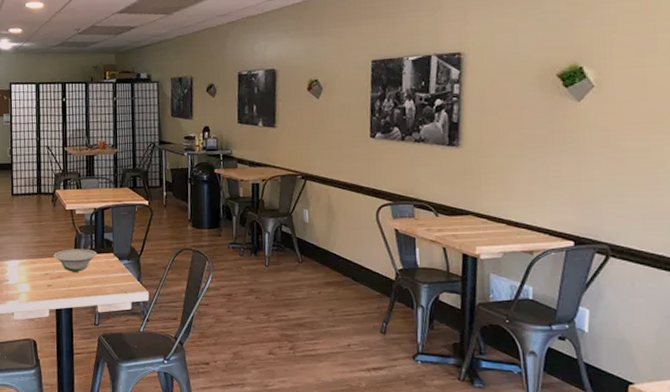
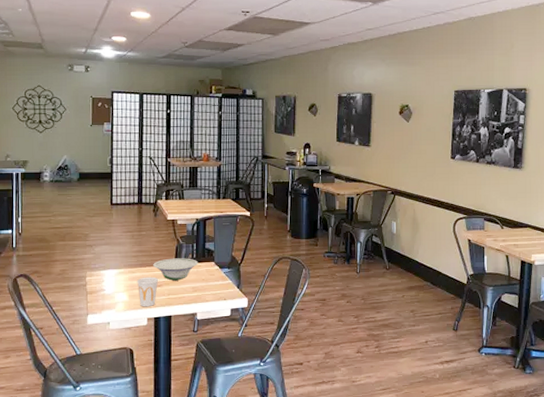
cup: none [39,268,59,299] -> present [137,277,159,307]

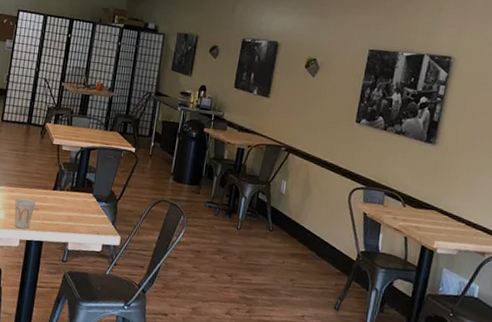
bowl: present [153,258,199,281] -> none [33,183,77,207]

